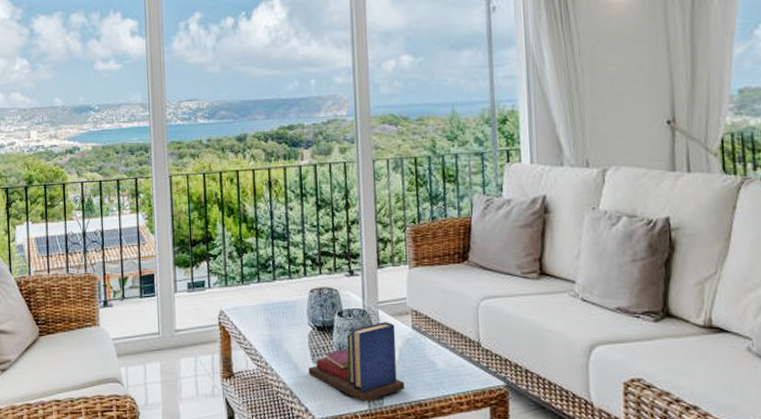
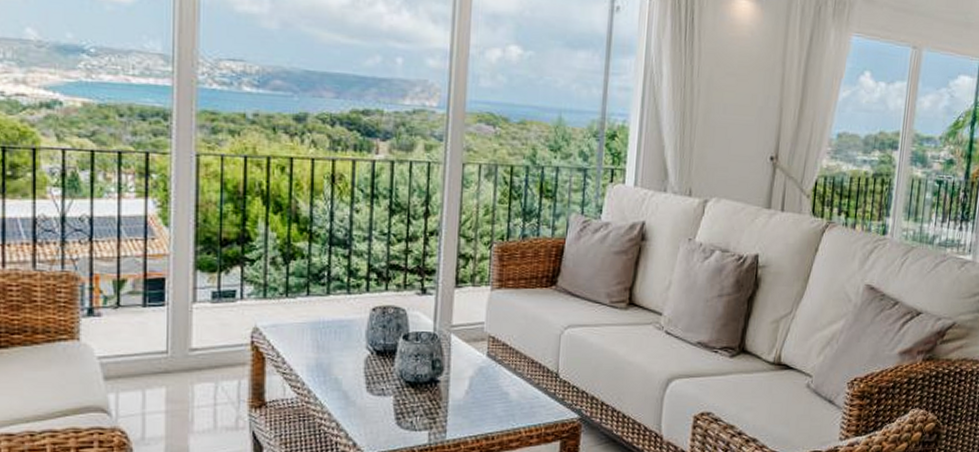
book: present [308,322,405,402] -> none [360,348,472,435]

